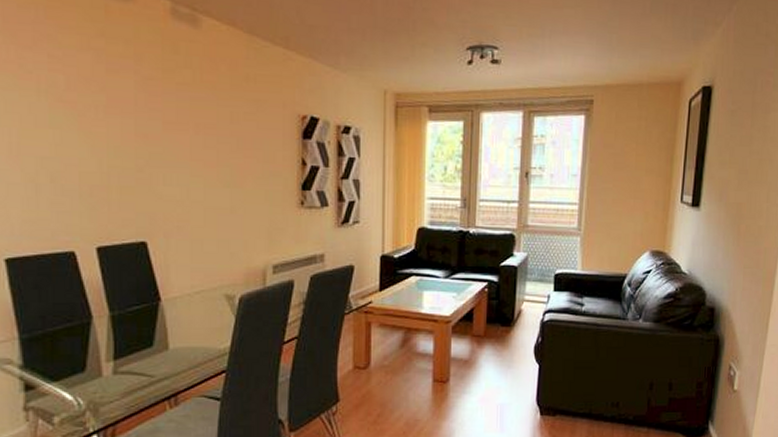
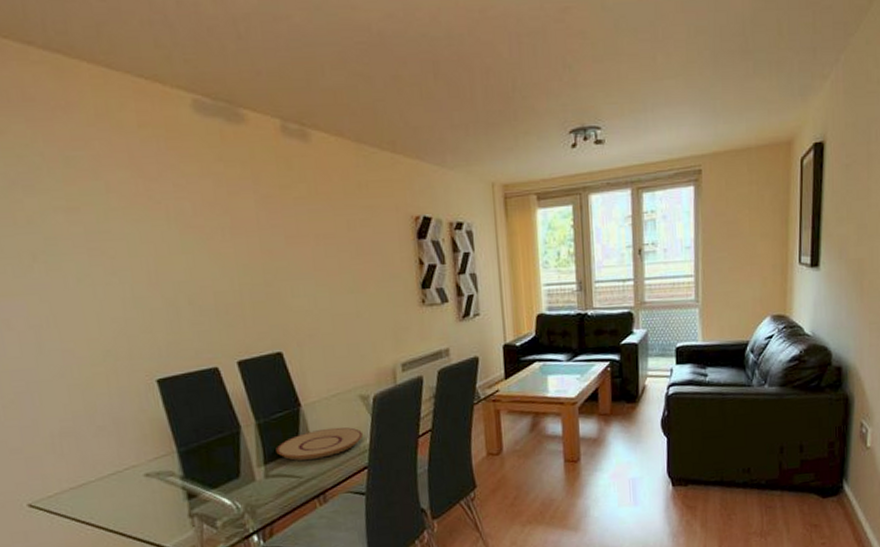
plate: none [128,326,224,358] -> present [276,427,363,461]

